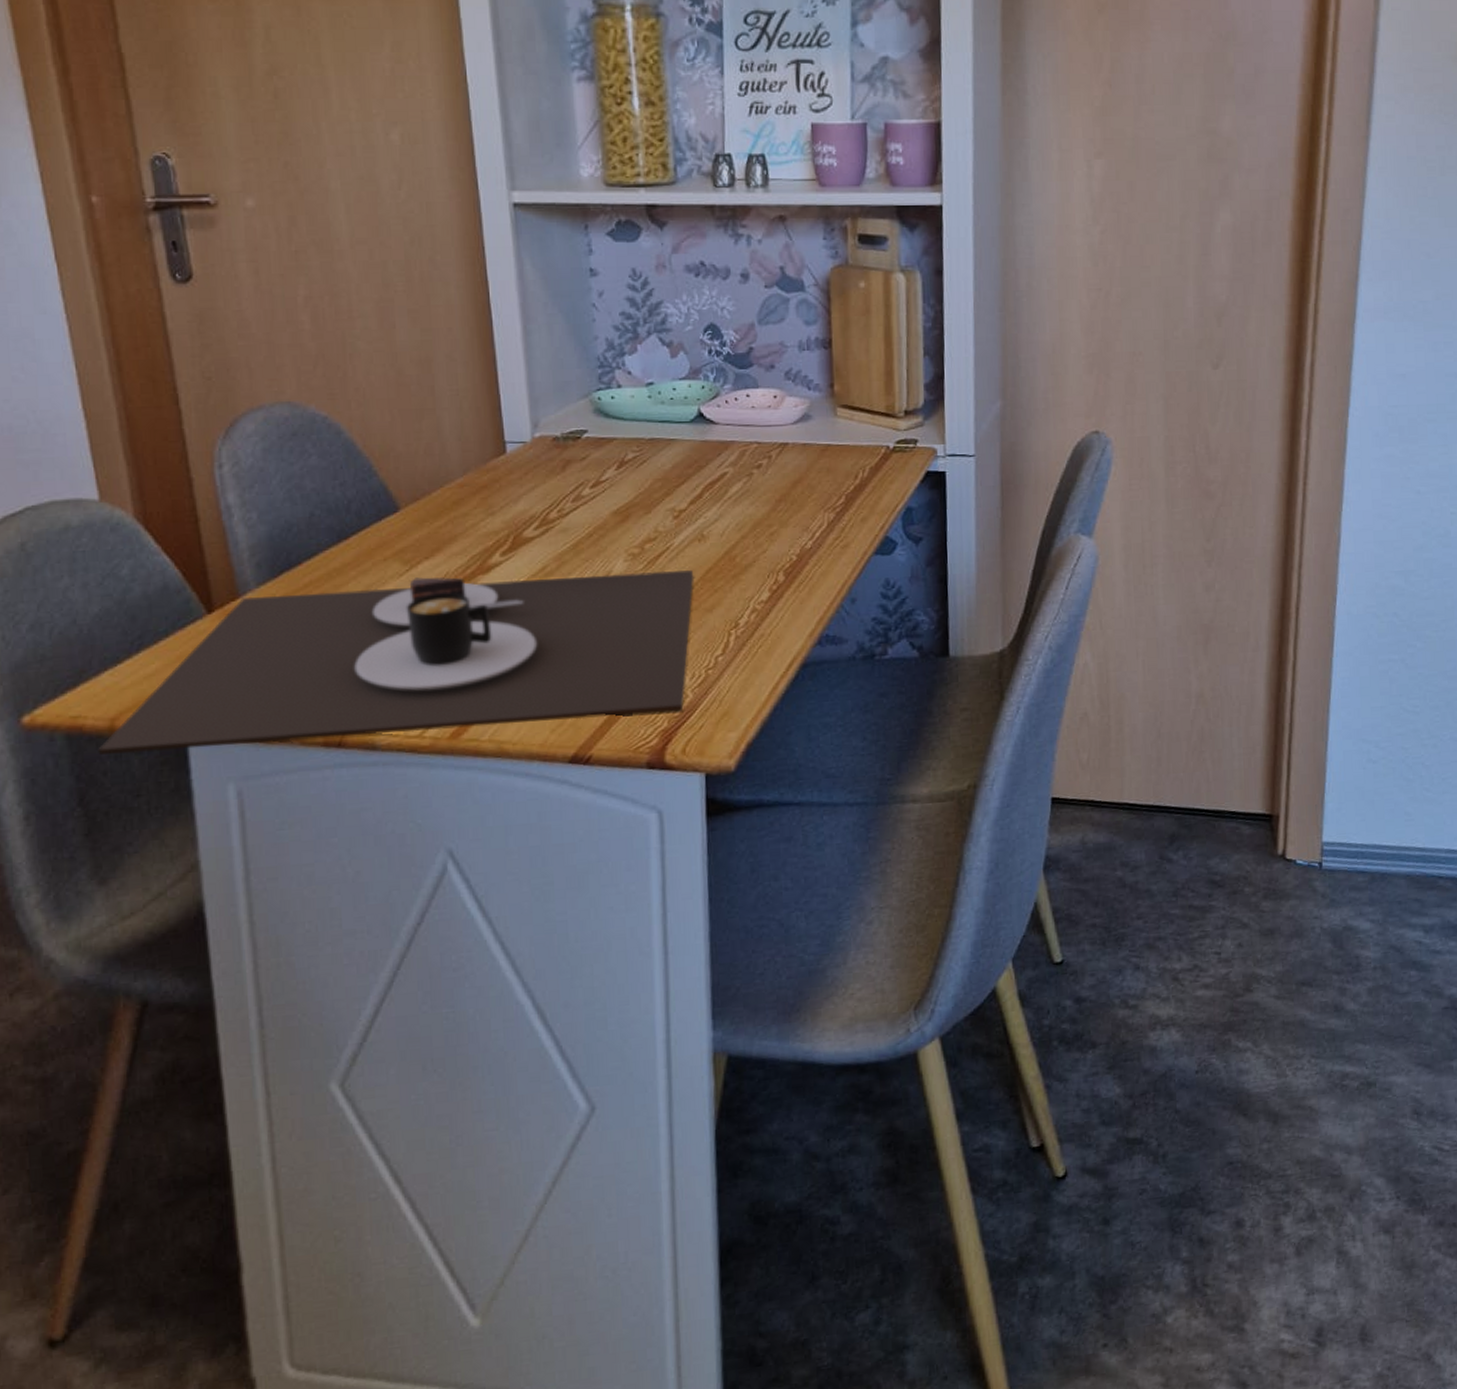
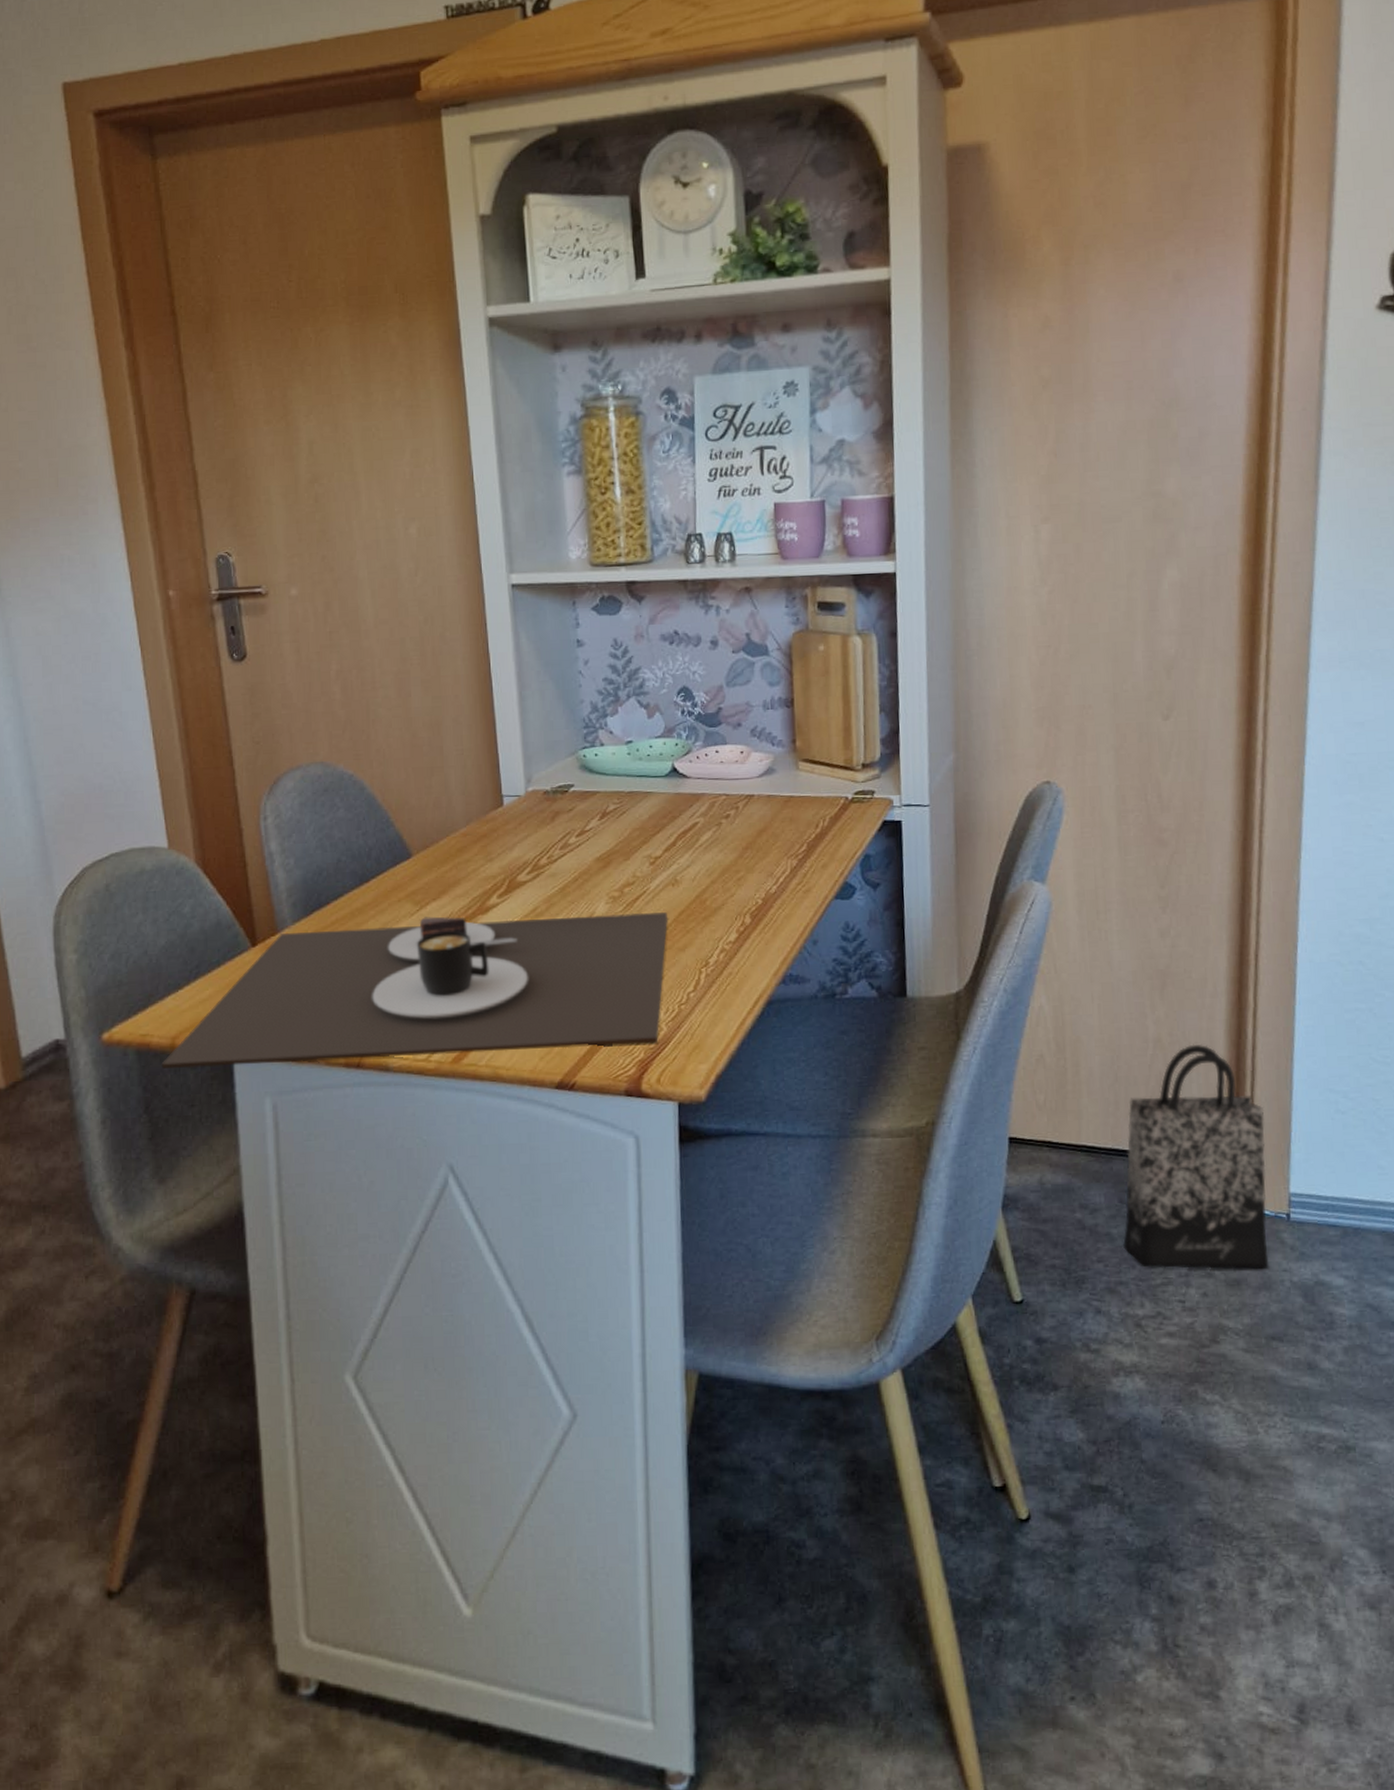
shopping bag: none [1162,698,1301,922] -> present [1123,1044,1269,1270]

